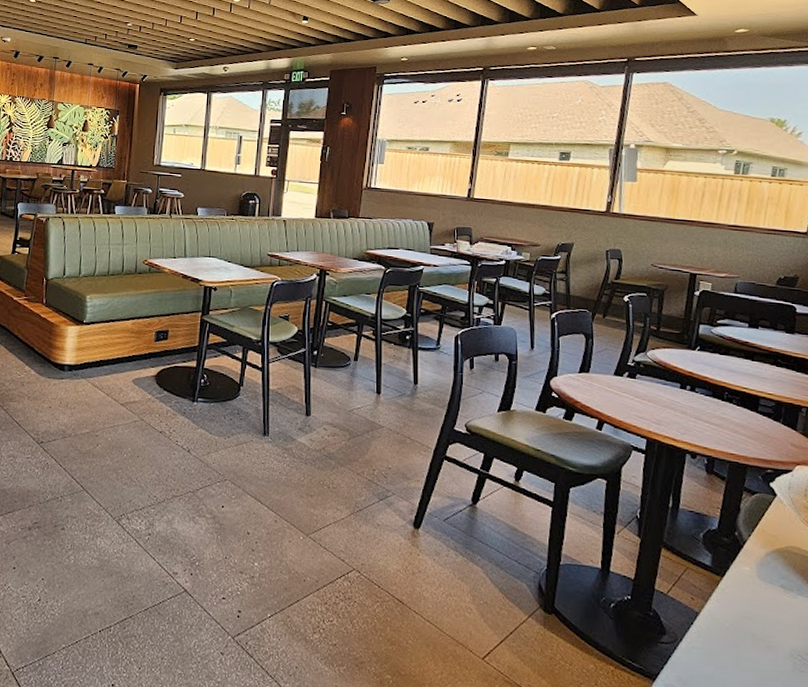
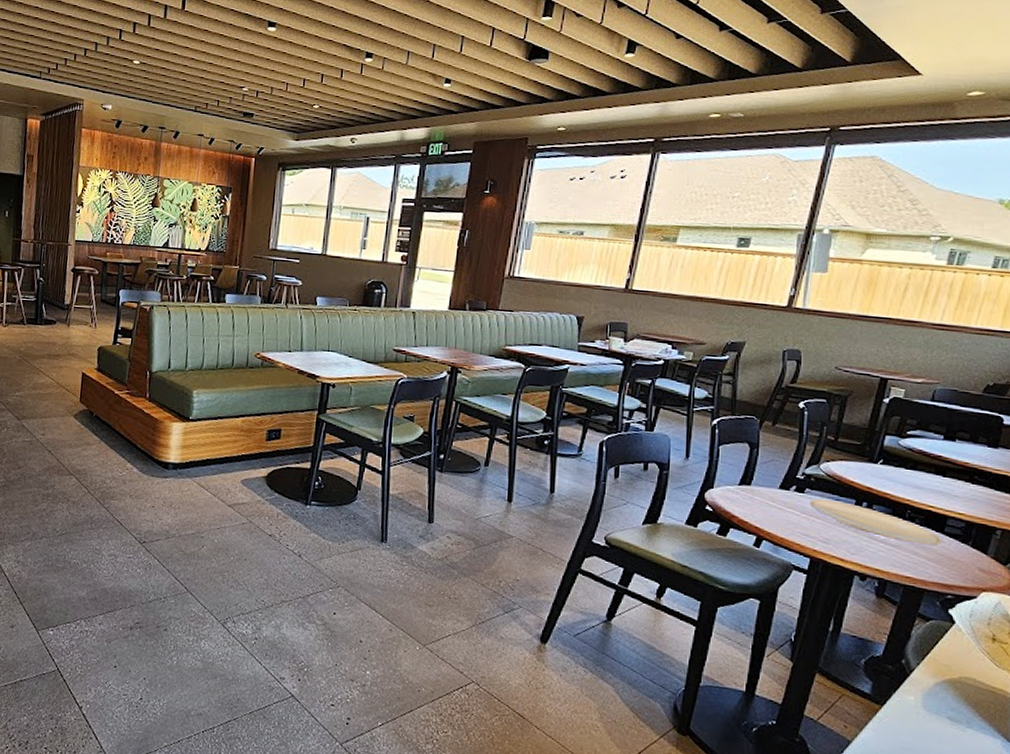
plate: none [641,384,757,425] -> present [810,499,942,546]

